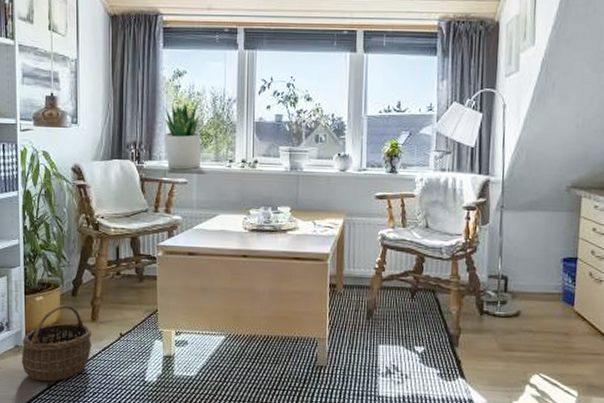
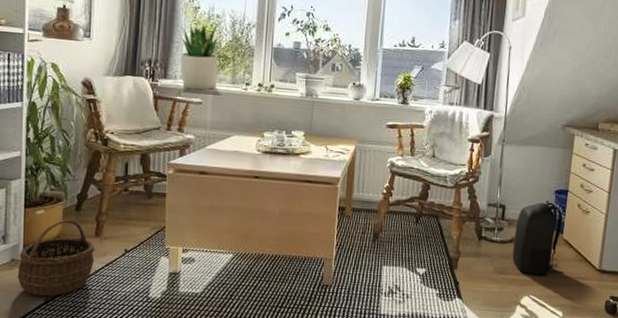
backpack: none [518,270,577,353] -> present [512,201,564,276]

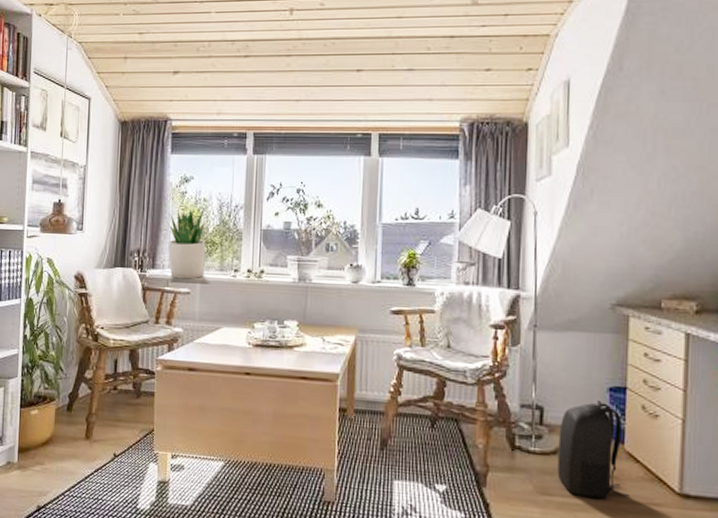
wicker basket: present [17,219,96,296] -> none [12,420,85,503]

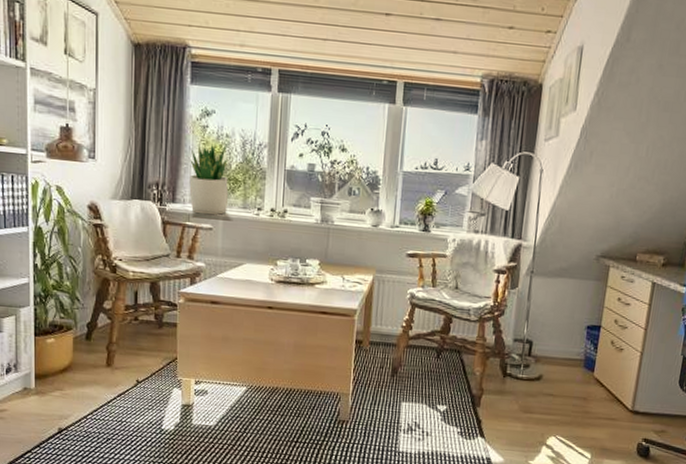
backpack: present [557,401,629,500] -> none [538,337,595,416]

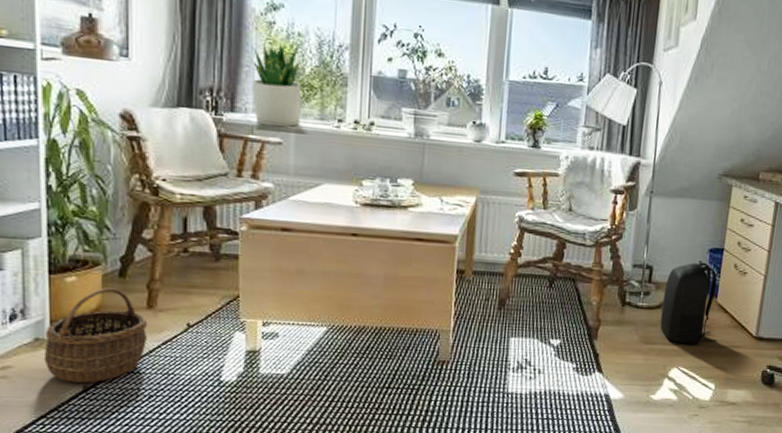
wicker basket: none [30,348,107,426] -> present [43,287,148,383]
backpack: none [538,337,595,416] -> present [660,261,718,345]

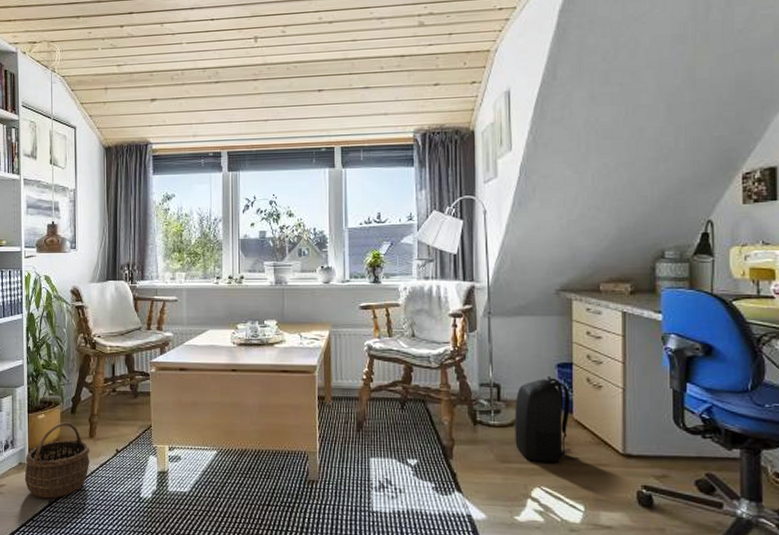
planter: present [252,40,301,128] -> none [155,221,190,288]

